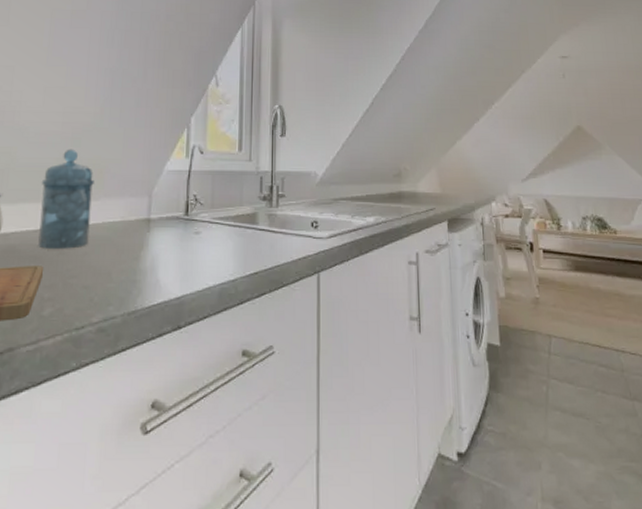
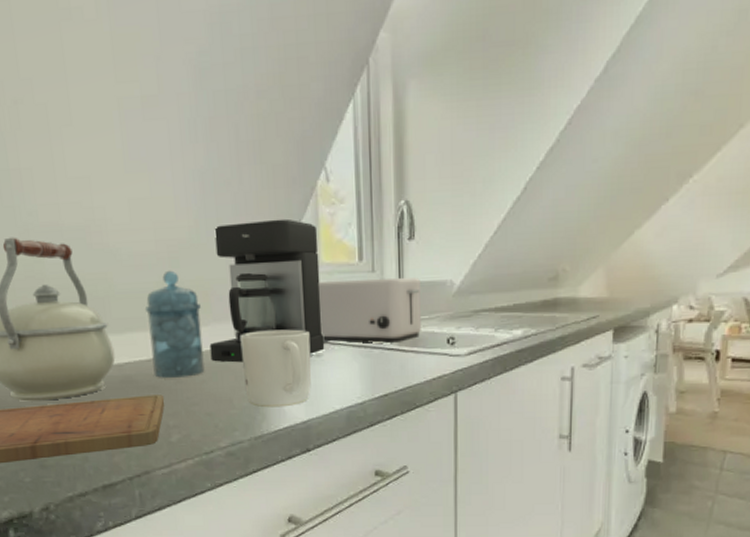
coffee maker: none [96,112,206,237] -> present [209,218,325,363]
mug: none [125,207,191,282] -> present [240,329,312,408]
toaster: none [201,167,289,225] -> present [319,278,421,344]

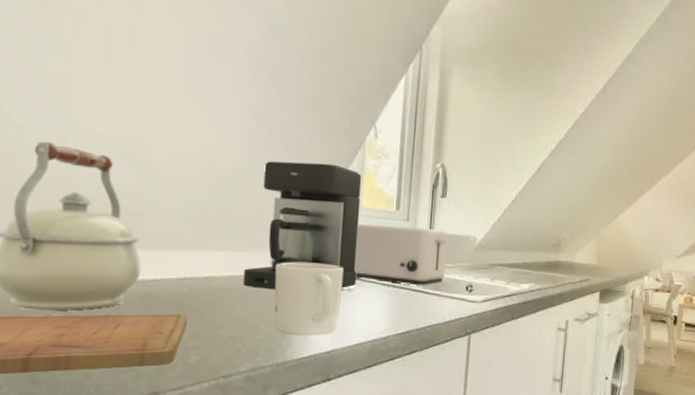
canister: present [144,270,205,378] -> none [180,195,240,299]

